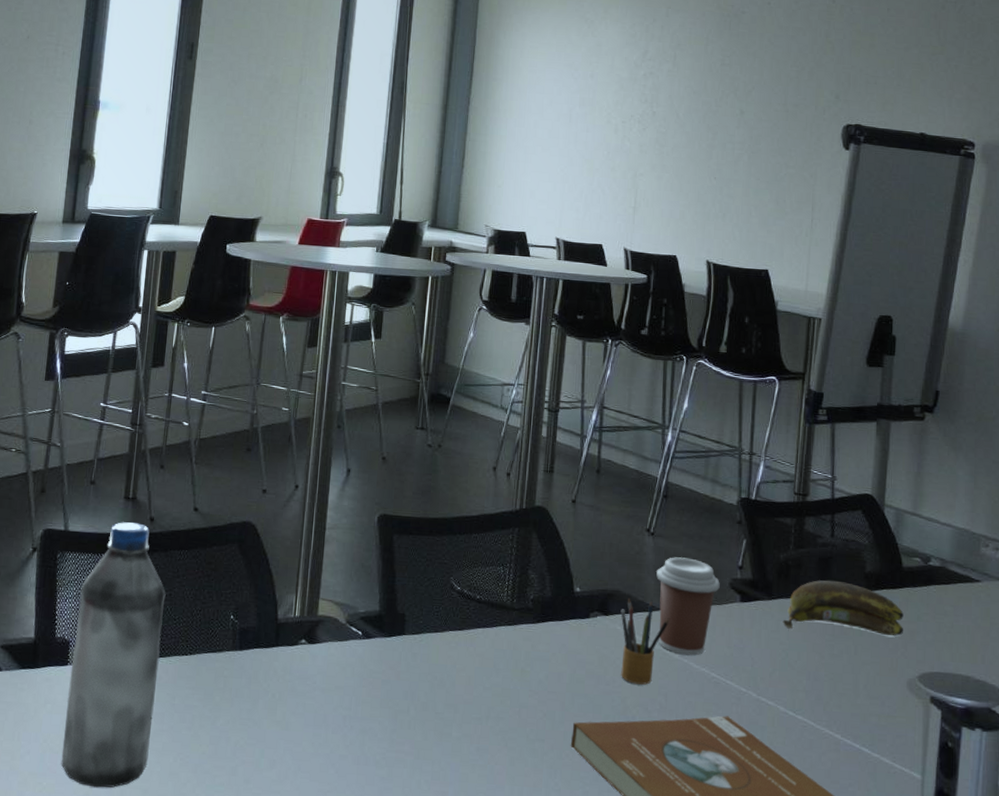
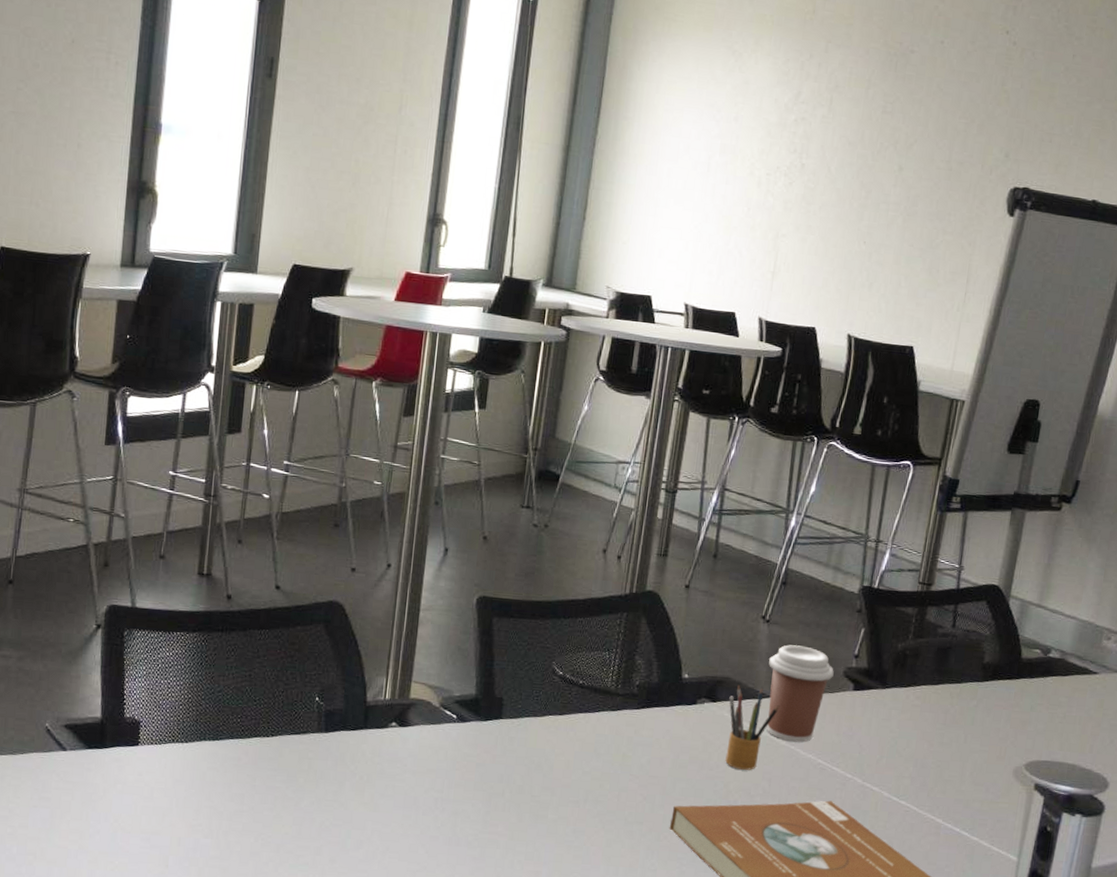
water bottle: present [61,522,166,788] -> none [133,599,245,867]
banana: present [782,580,904,636] -> none [894,670,1018,725]

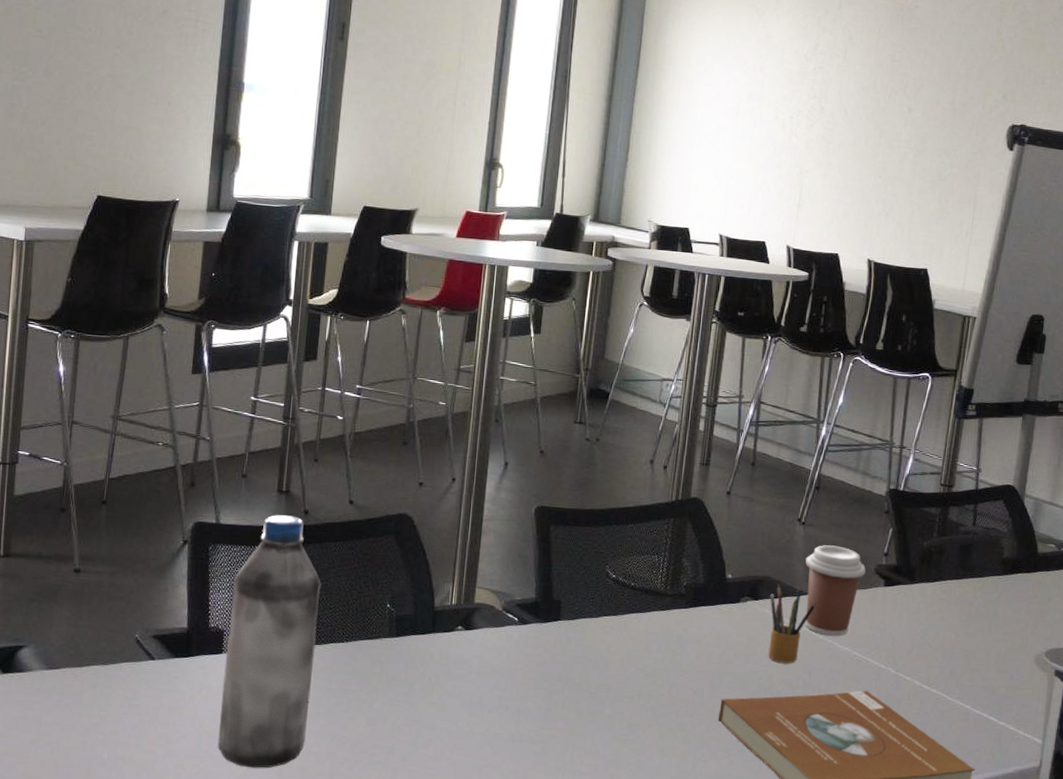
water bottle: none [133,599,245,867] -> present [217,515,322,768]

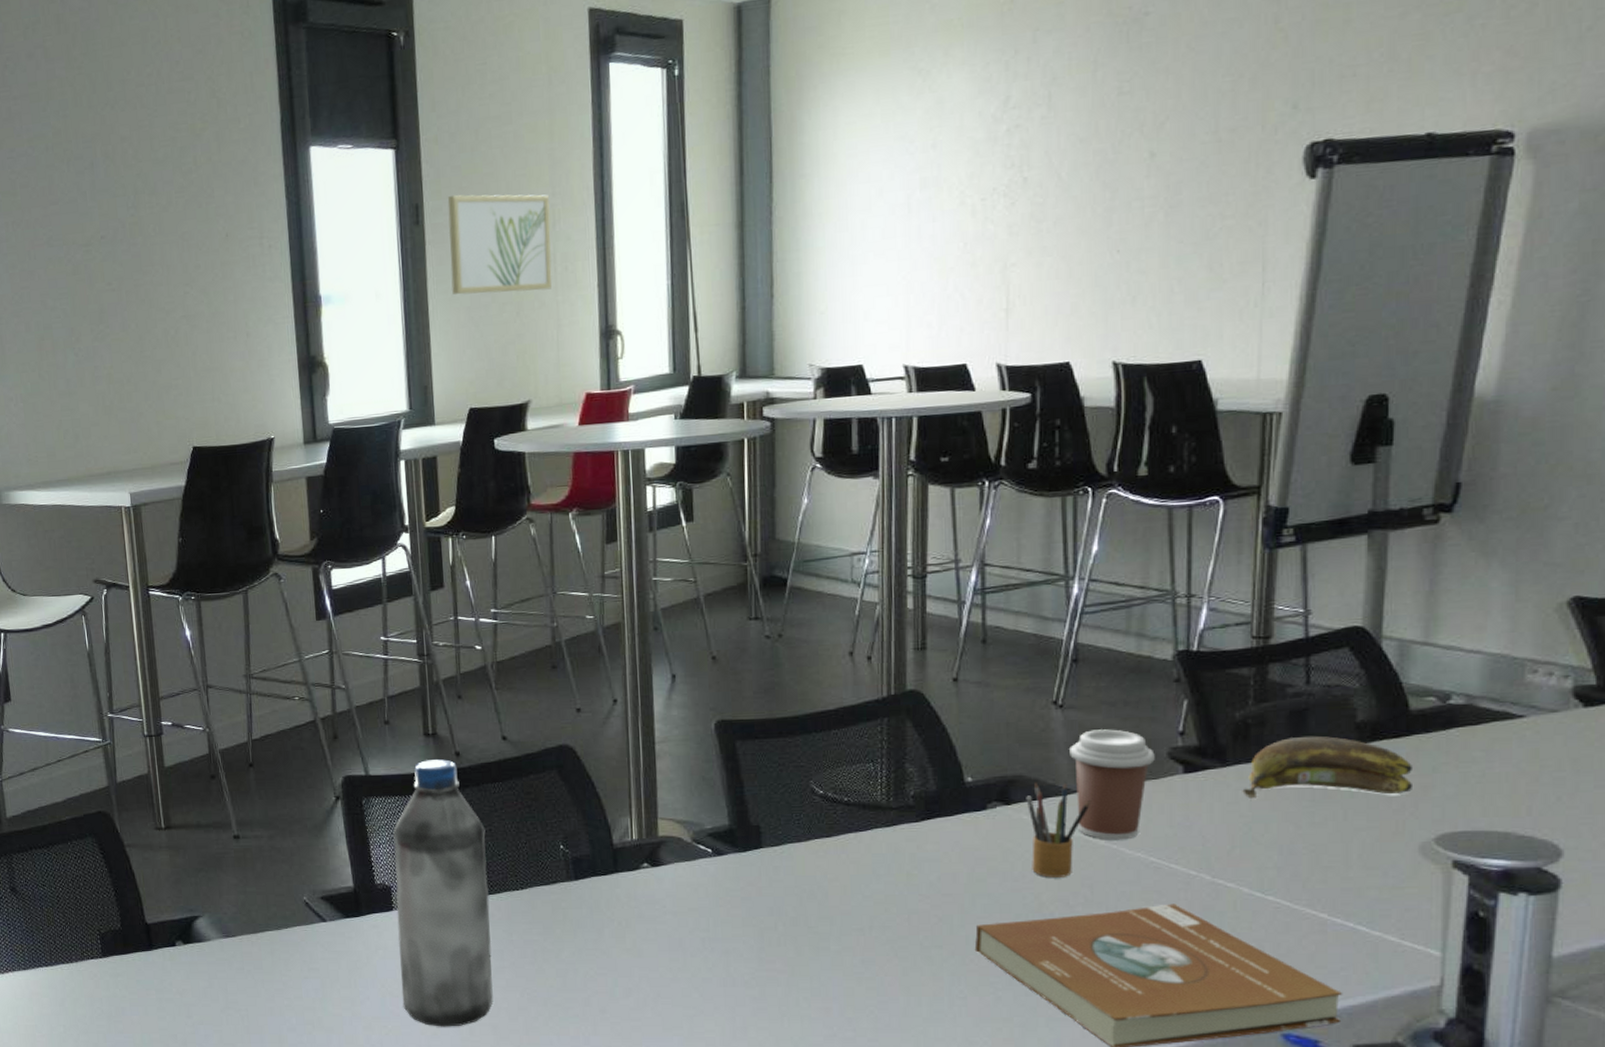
wall art: none [364,22,458,119] -> present [447,194,552,295]
banana: none [923,565,1036,616] -> present [1242,735,1412,799]

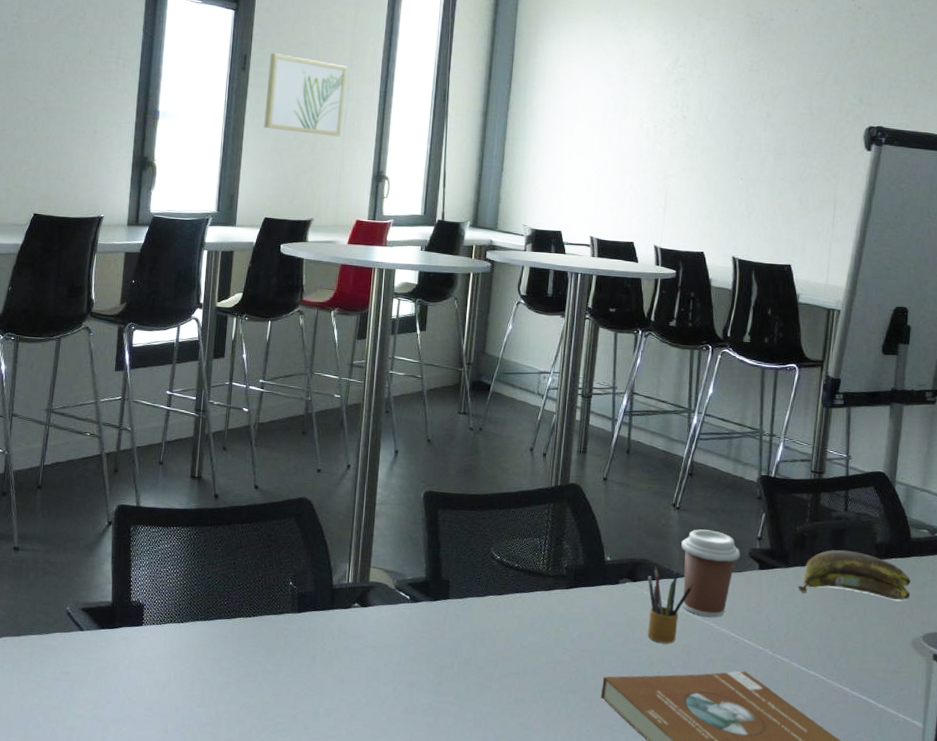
water bottle: present [393,759,493,1027] -> none [138,498,230,733]

